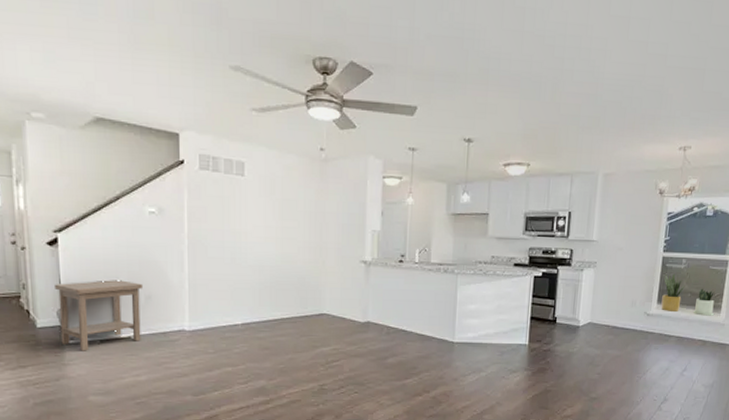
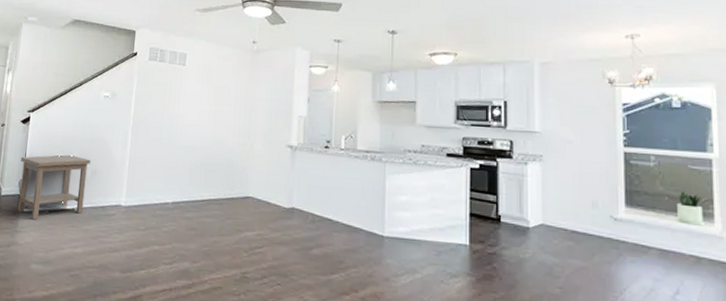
planter: present [661,273,685,313] -> none [628,172,659,219]

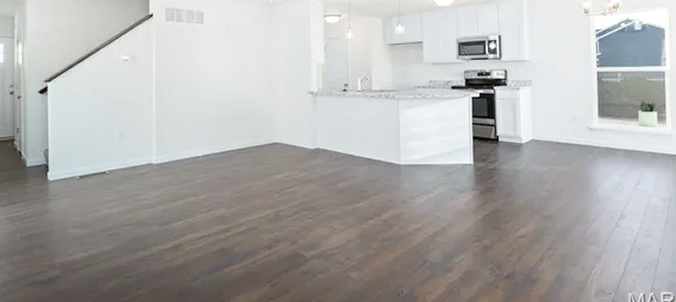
side table: present [17,155,91,220] -> none [43,121,118,187]

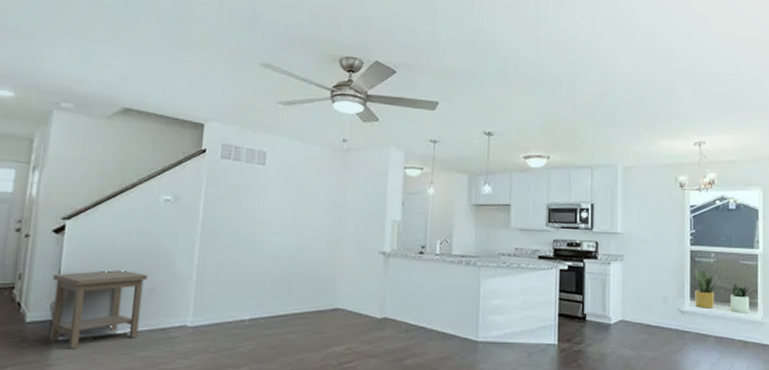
side table: none [43,121,118,187] -> present [49,270,149,350]
planter: none [600,87,625,126] -> present [693,268,717,310]

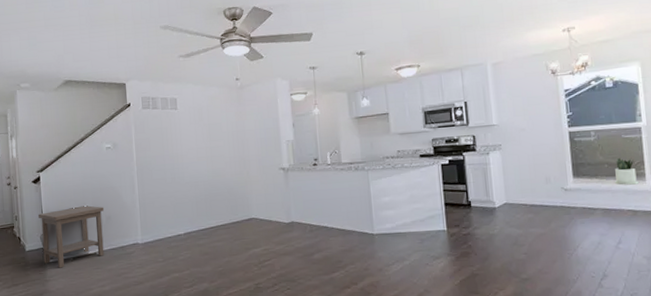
planter: present [693,268,717,310] -> none [573,146,600,185]

